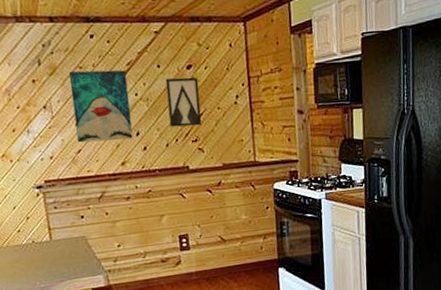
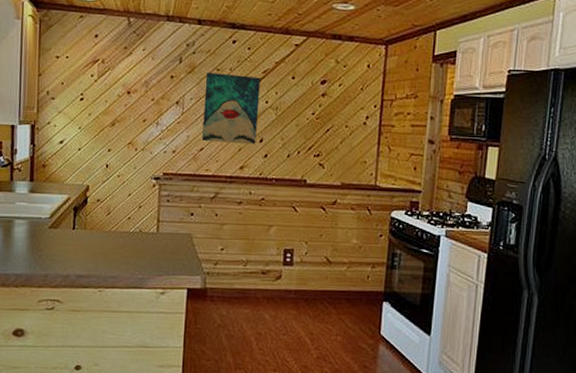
wall art: present [165,77,202,128] -> none [294,90,331,141]

